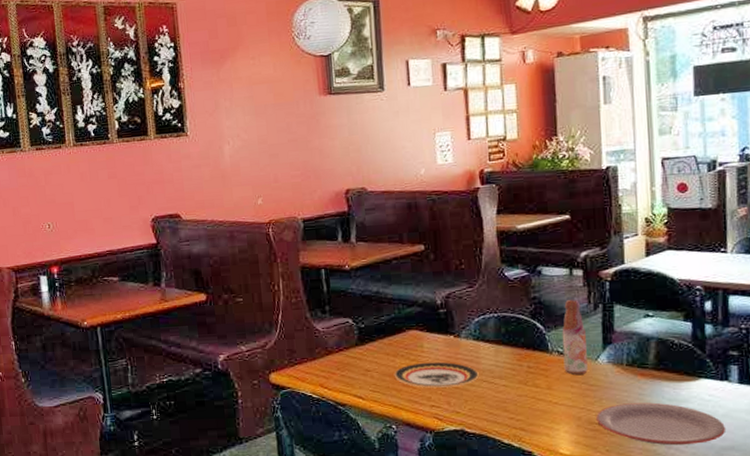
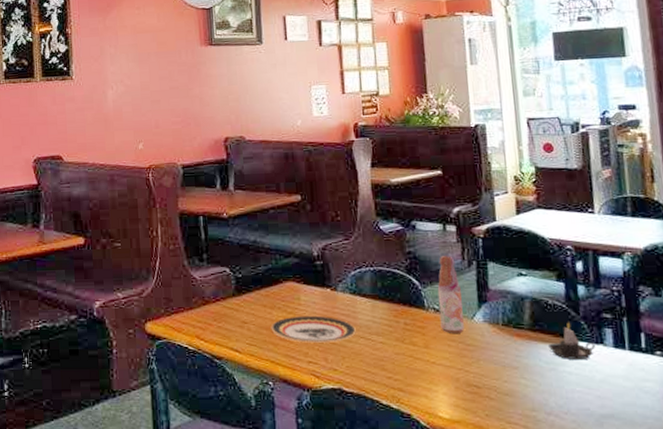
plate: present [596,402,726,446] -> none [474,365,605,412]
candle: none [673,360,720,396] -> present [549,322,595,359]

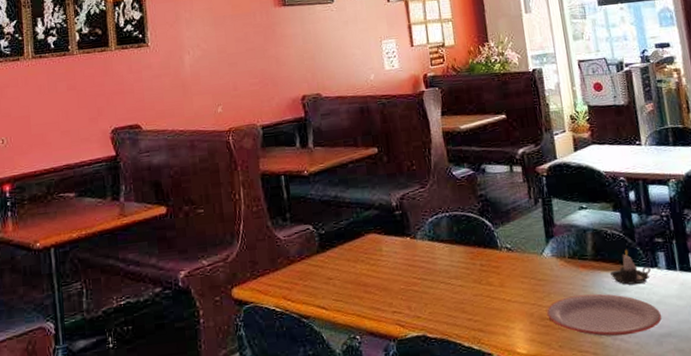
plate: present [271,315,356,343] -> none [355,265,436,294]
bottle: present [437,255,464,333] -> none [508,194,535,270]
plate: none [474,365,605,412] -> present [547,293,662,337]

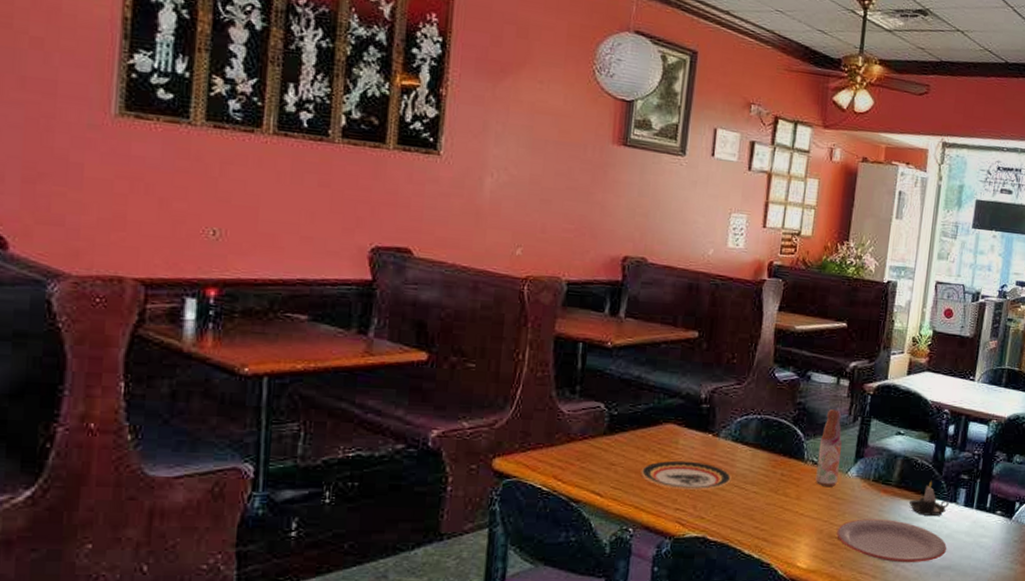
plate: none [355,265,436,294] -> present [640,460,731,490]
bottle: none [508,194,535,270] -> present [815,408,842,487]

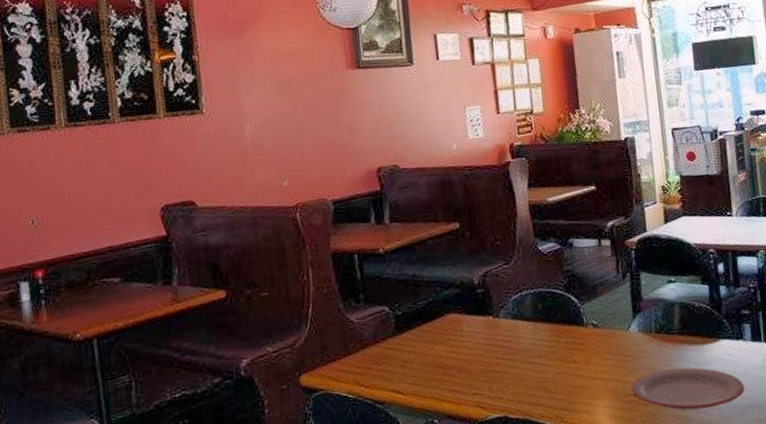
plate: present [640,460,731,490] -> none [434,345,519,375]
bottle: present [815,408,842,487] -> none [595,269,621,347]
candle: present [909,481,949,516] -> none [696,322,736,358]

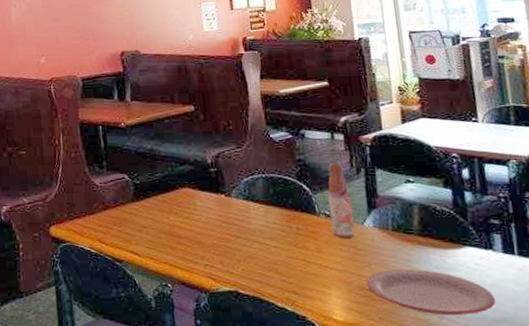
bottle: none [595,269,621,347] -> present [327,162,355,238]

